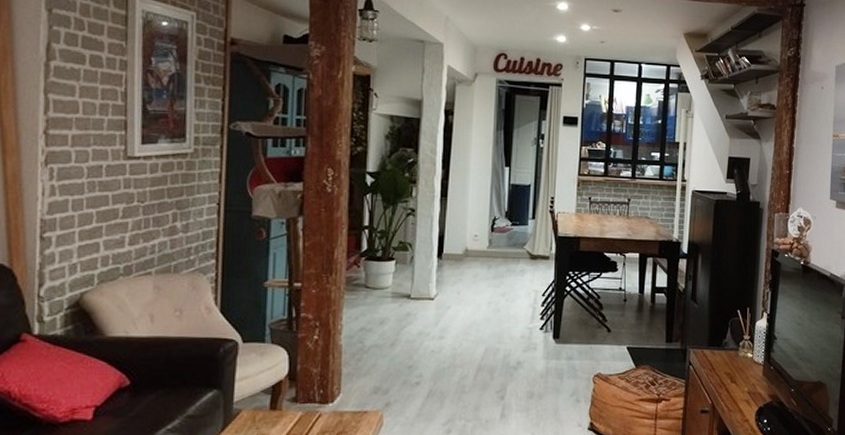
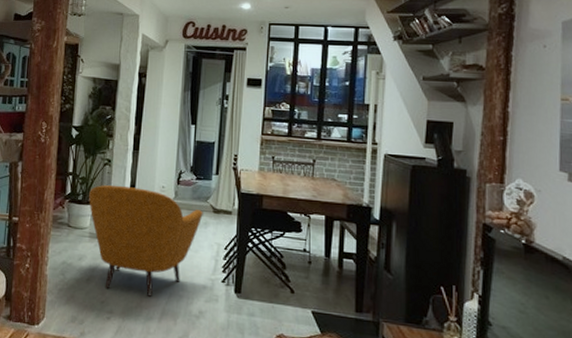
armchair: none [390,237,520,354] -> present [89,185,203,297]

